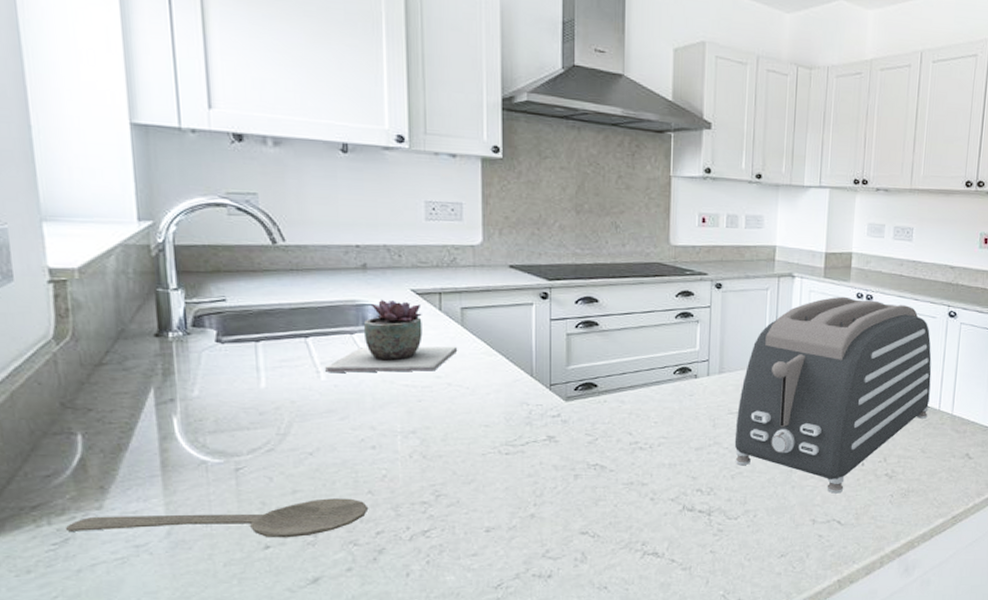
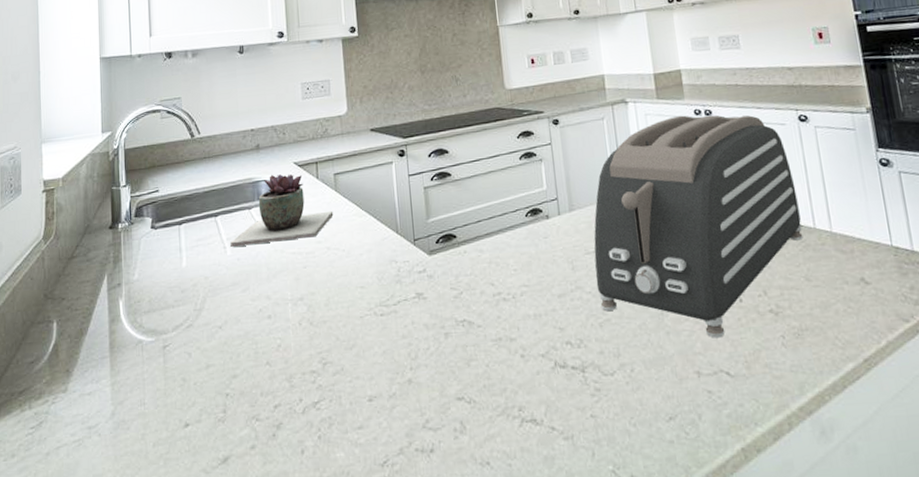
wooden spoon: present [66,498,369,538] -> none [41,370,267,416]

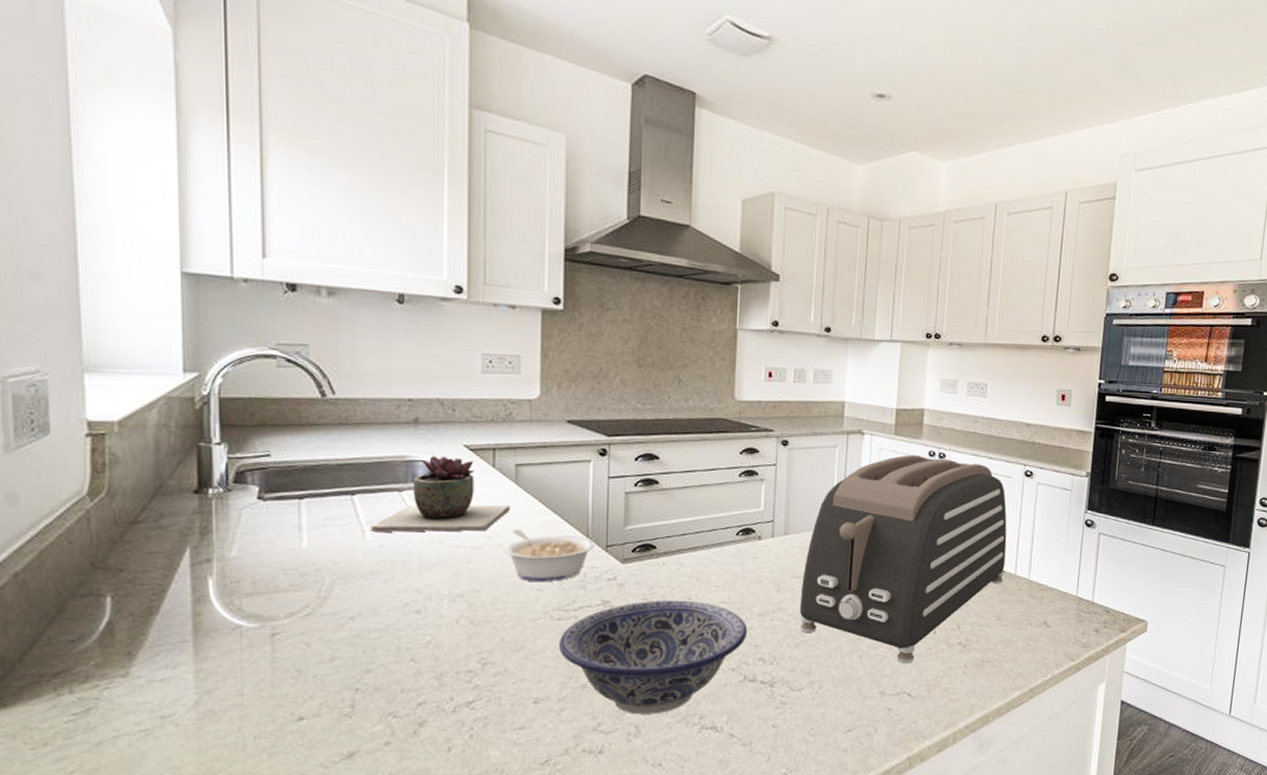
legume: none [331,232,405,281] -> present [504,529,595,583]
bowl: none [383,286,551,409] -> present [558,600,748,715]

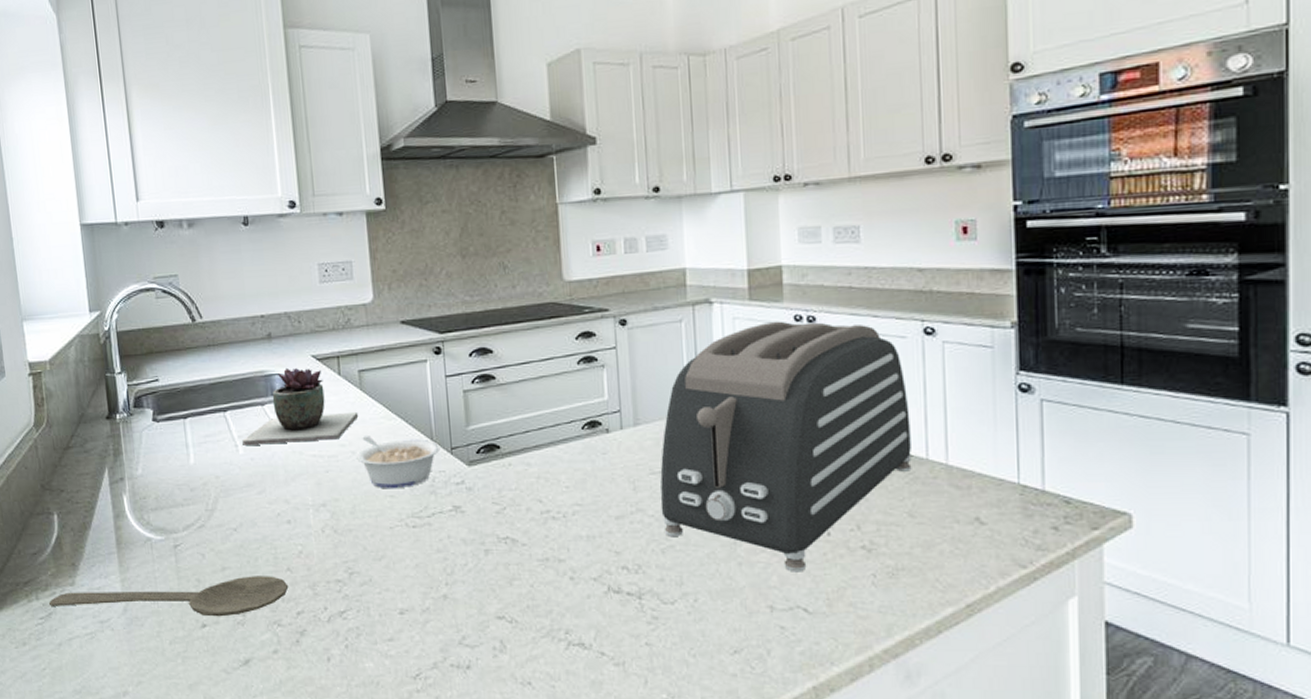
wooden spoon: none [88,666,411,709] -> present [49,576,289,617]
bowl: present [558,600,748,715] -> none [416,503,607,628]

